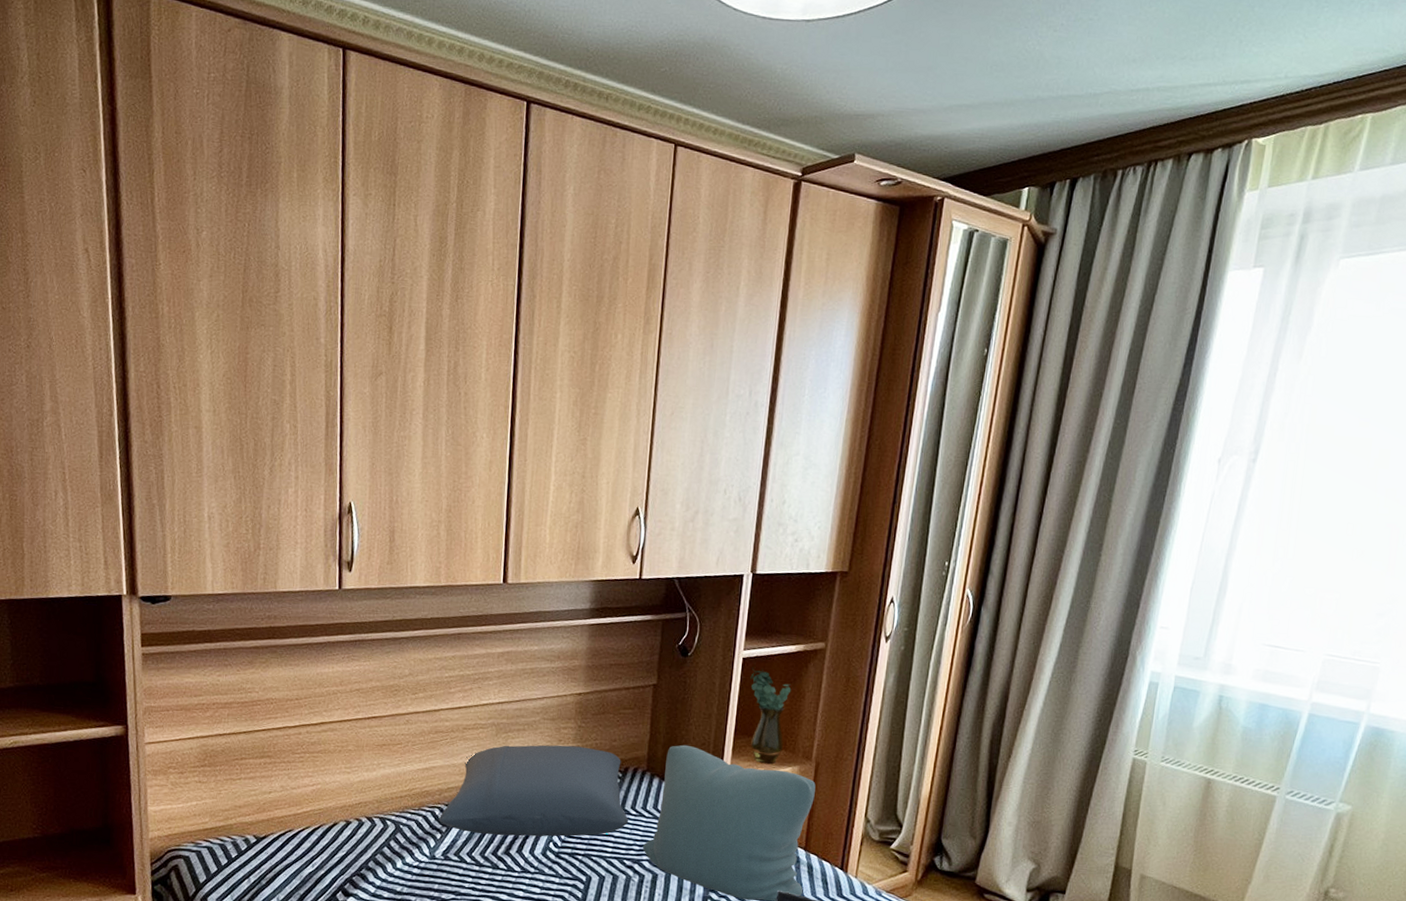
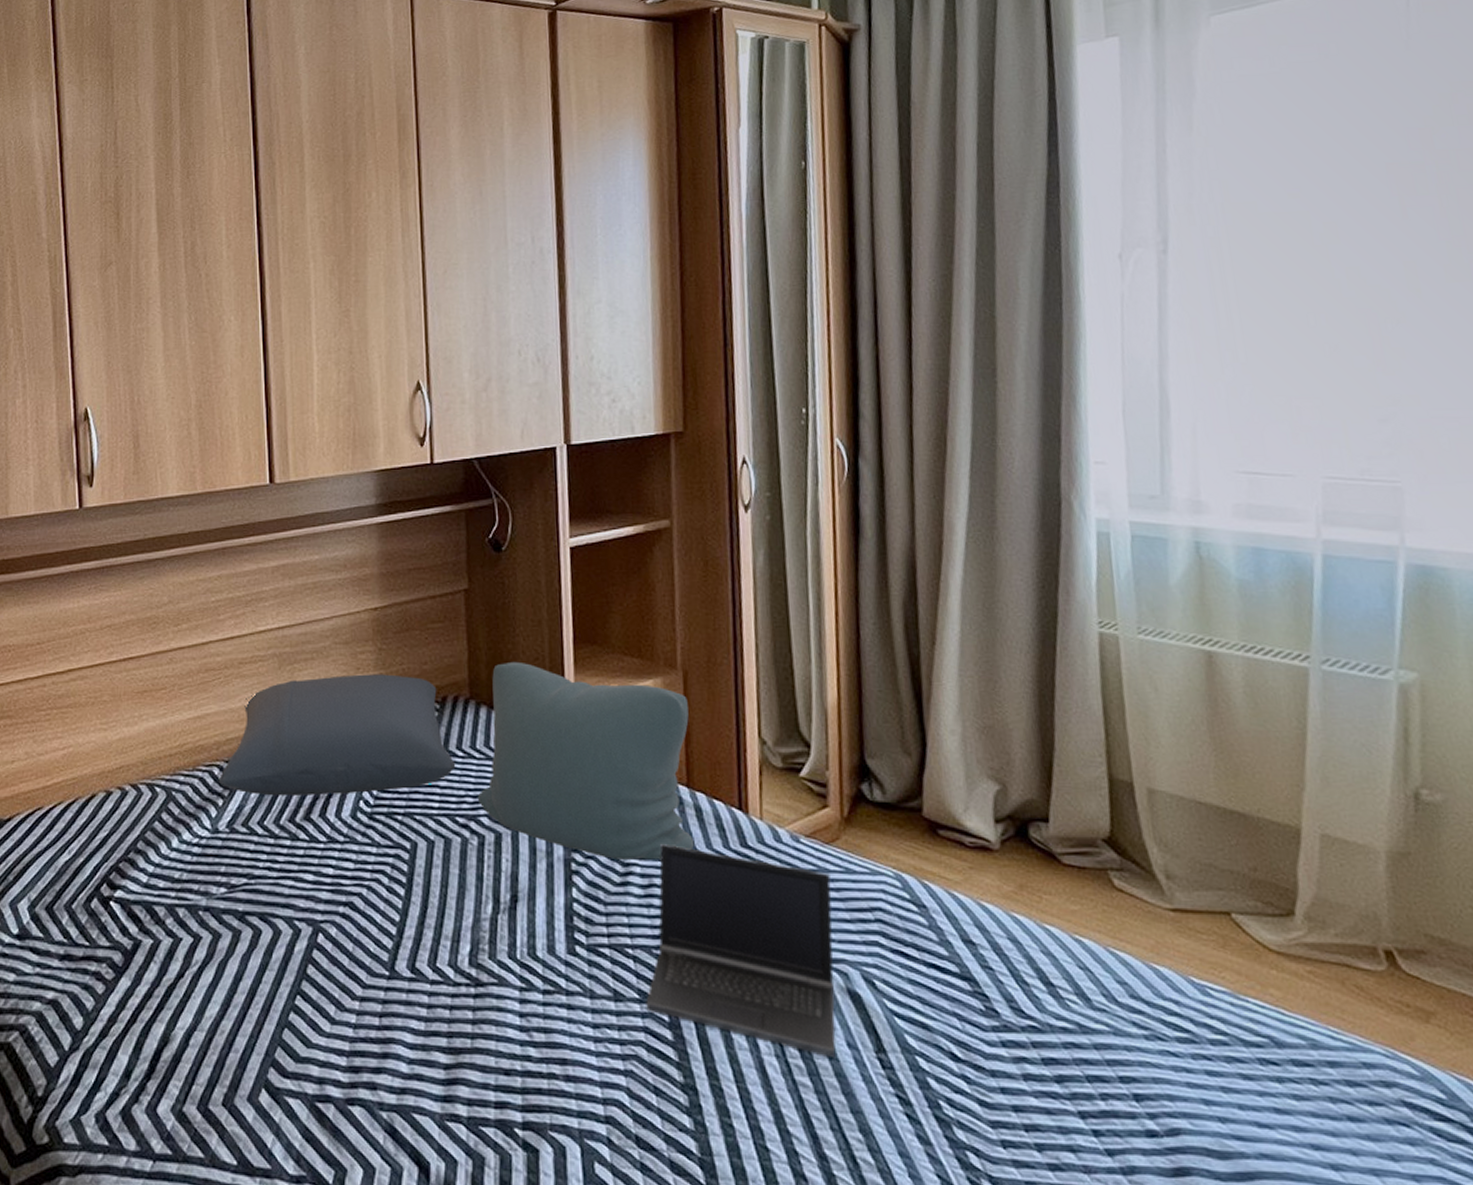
vase: present [750,667,792,764] -> none [583,557,638,677]

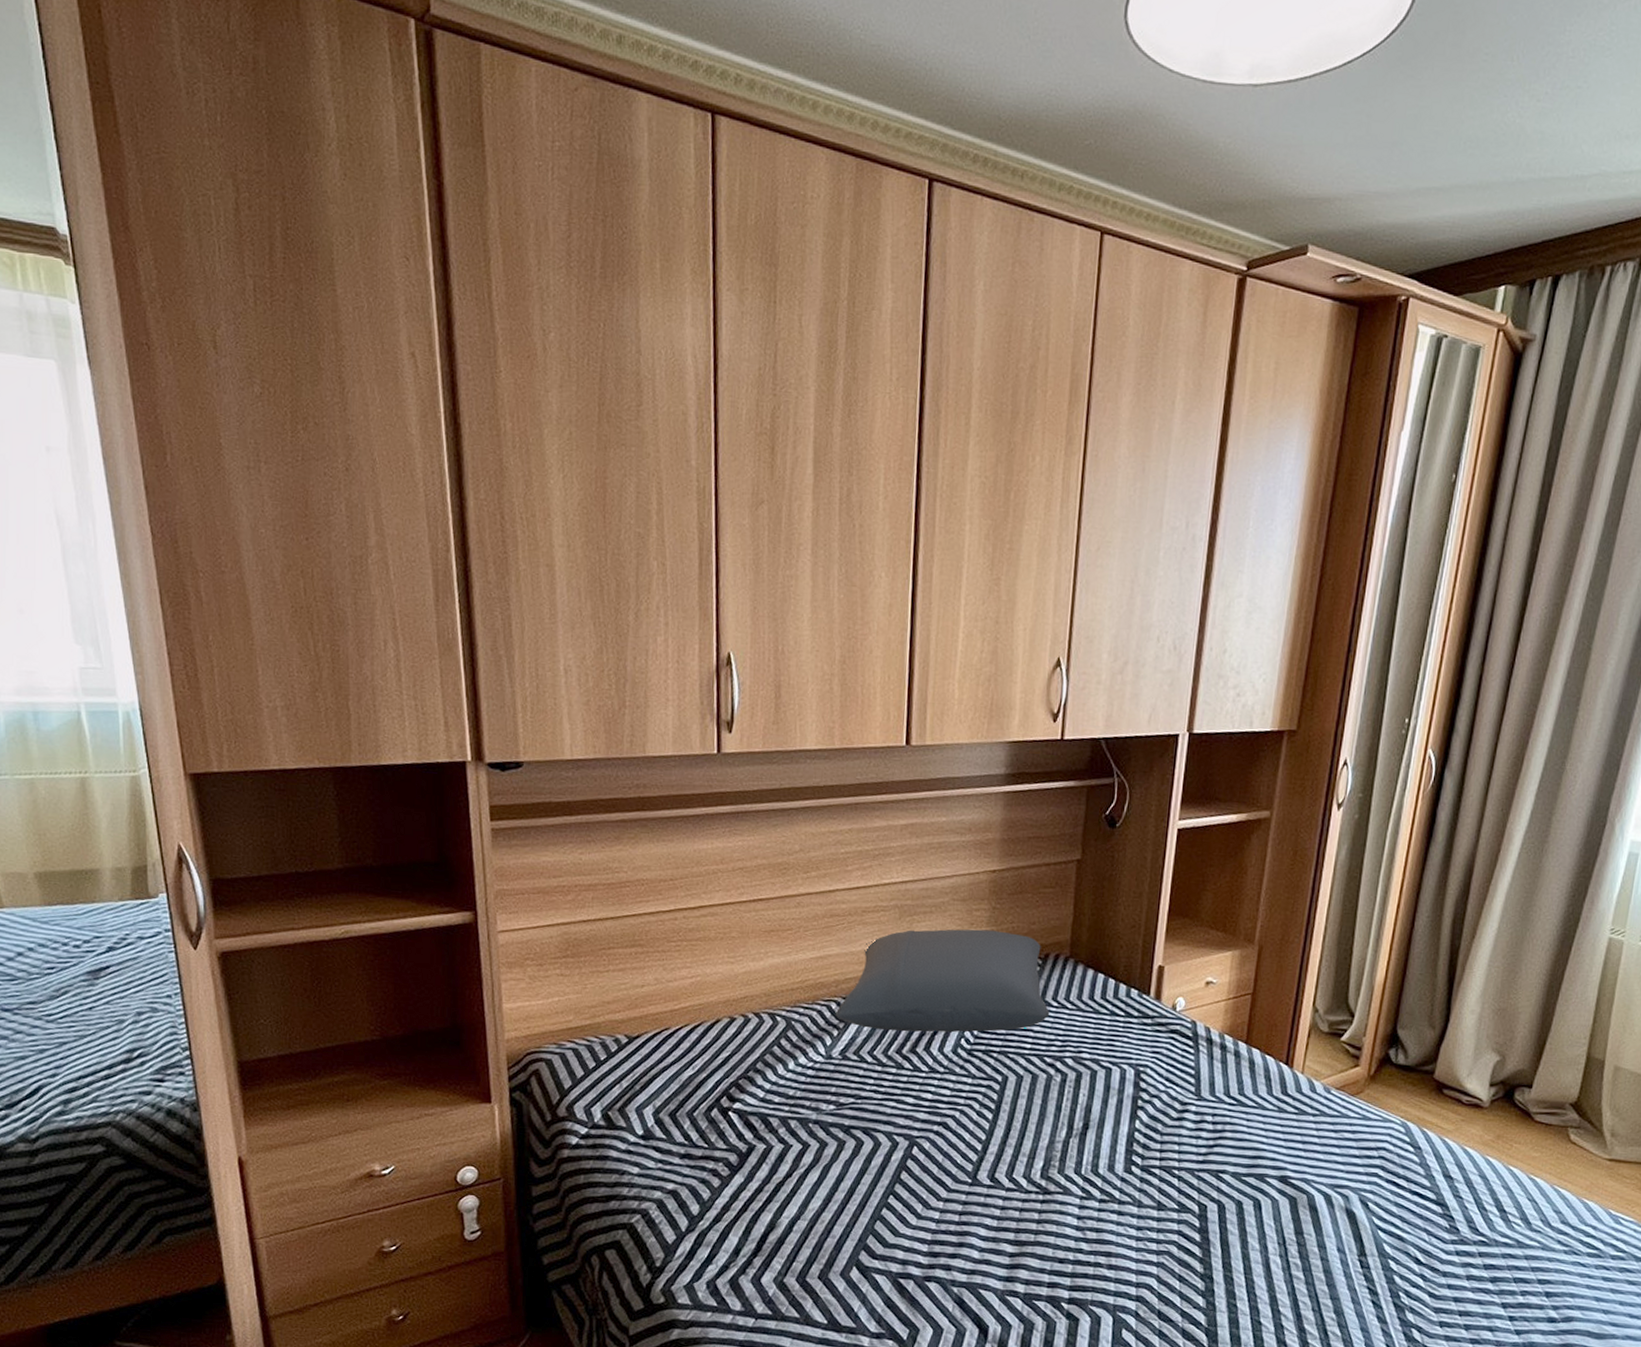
cushion: present [478,661,695,860] -> none [1066,927,1259,1101]
laptop computer: present [646,844,836,1057] -> none [1182,1089,1350,1258]

